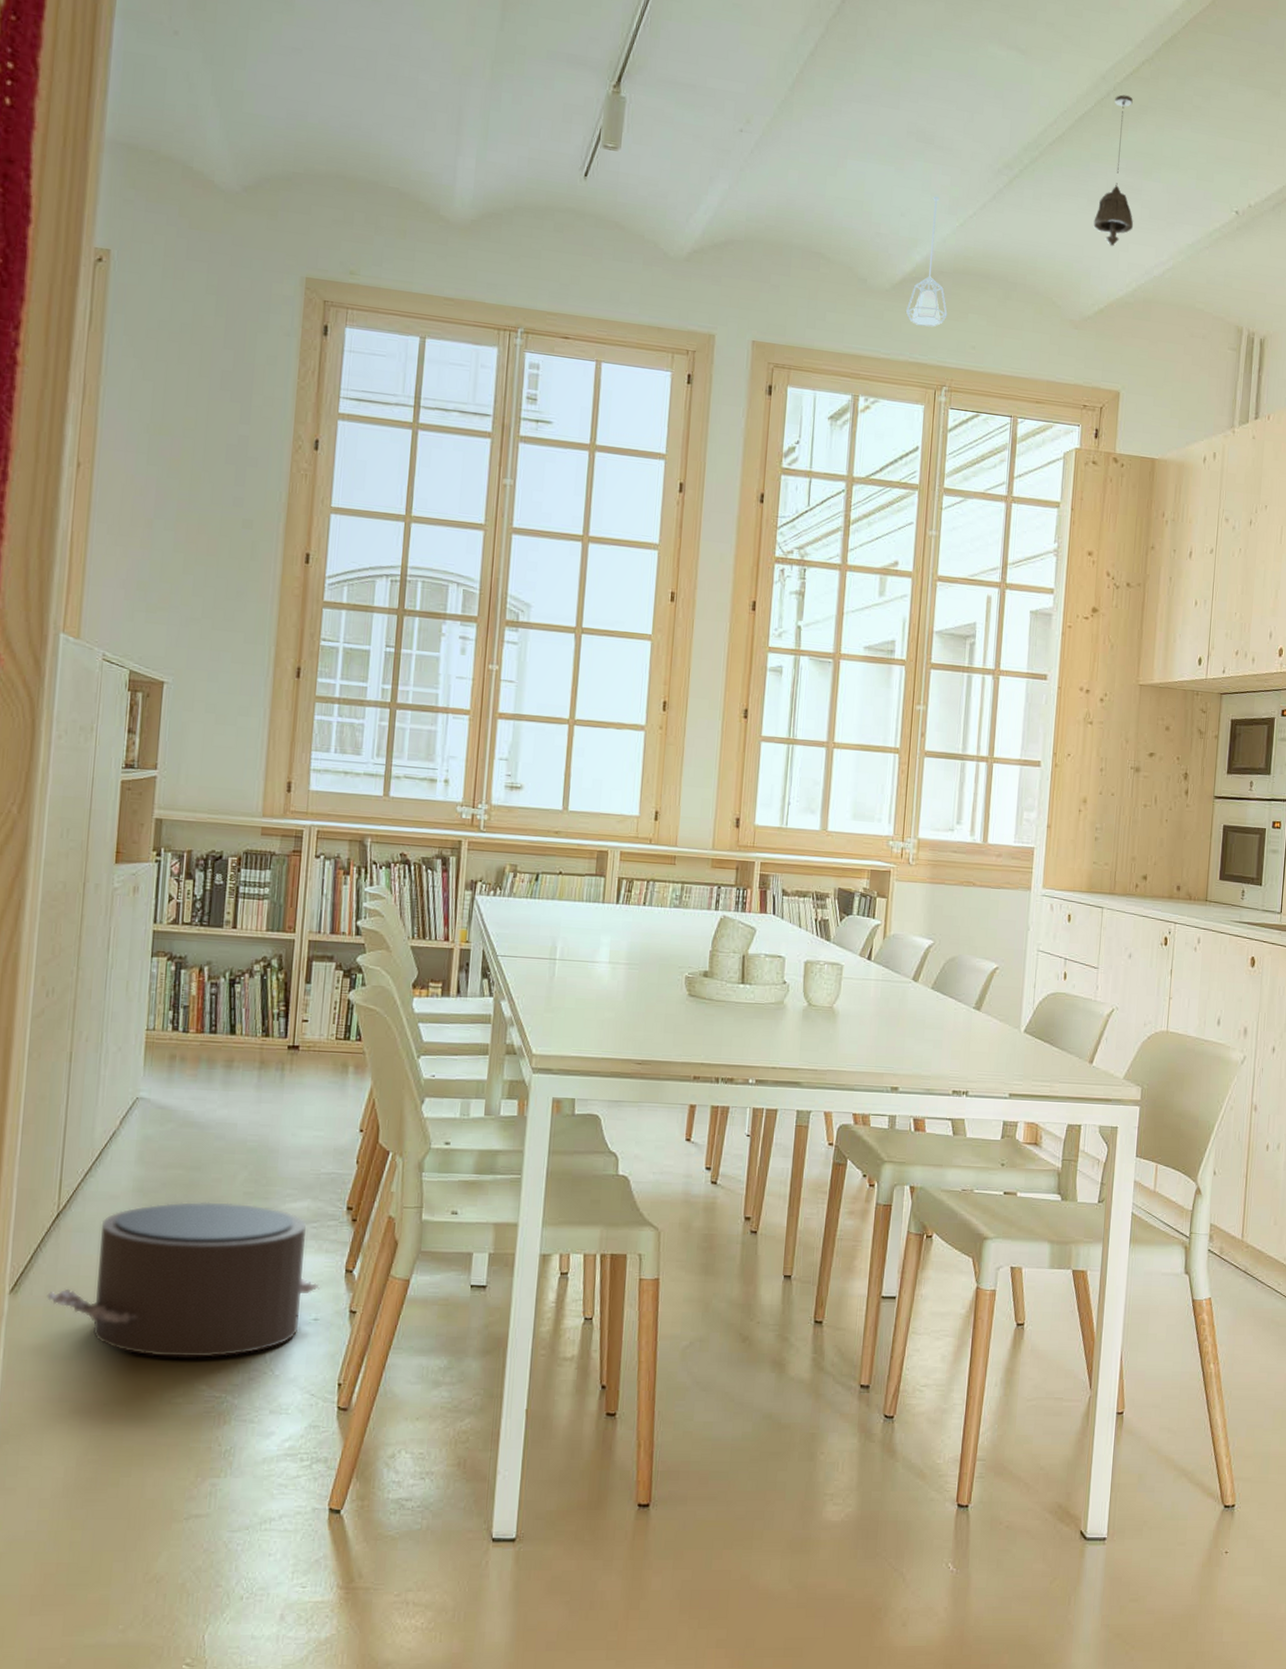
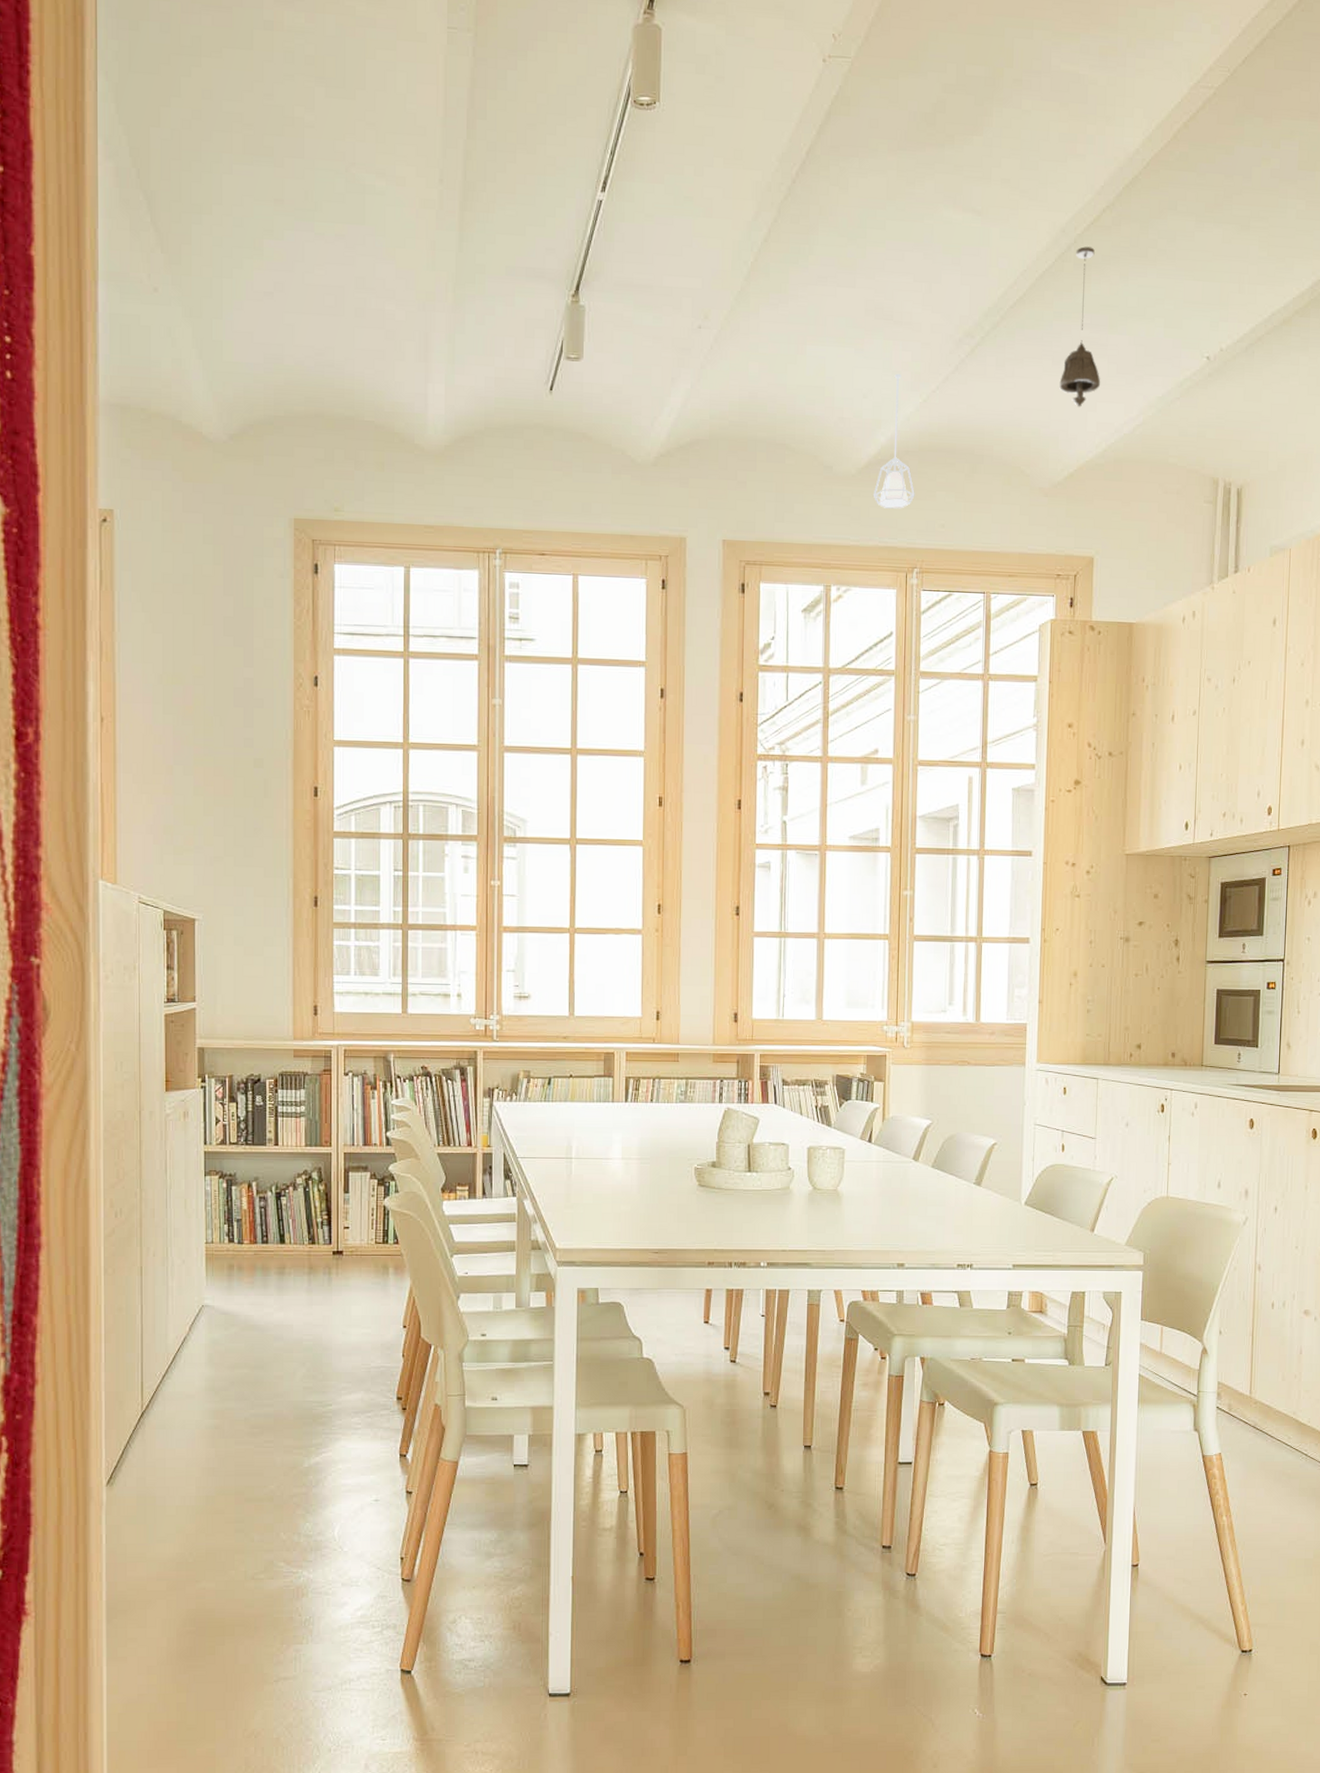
pouf: present [47,1201,321,1358] -> none [139,1397,379,1538]

